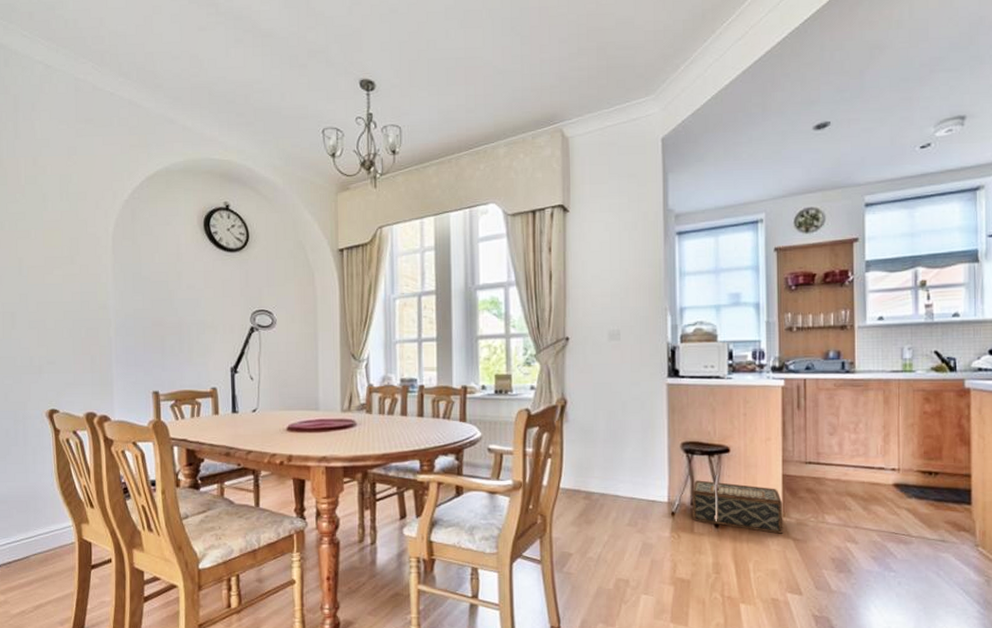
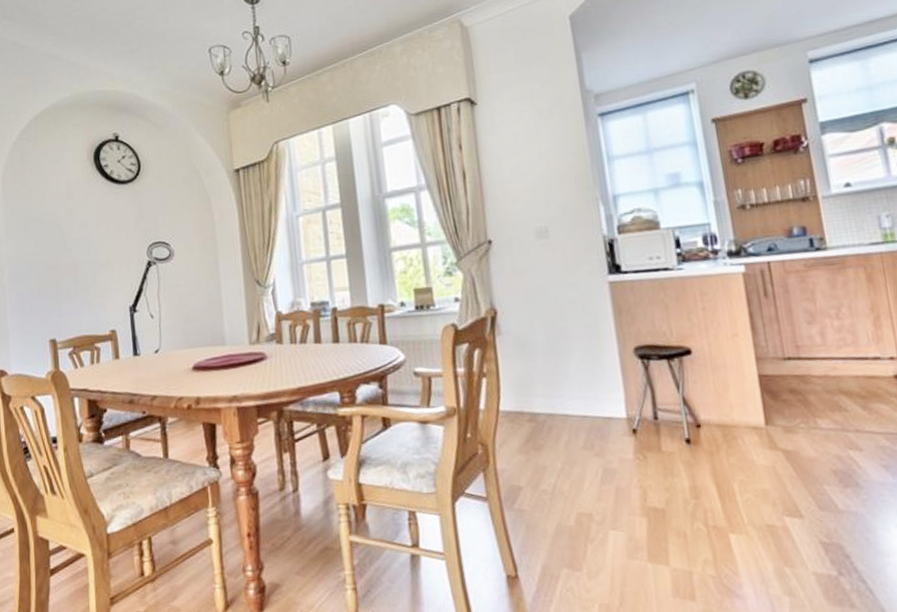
woven basket: present [692,480,784,534] -> none [653,389,770,446]

